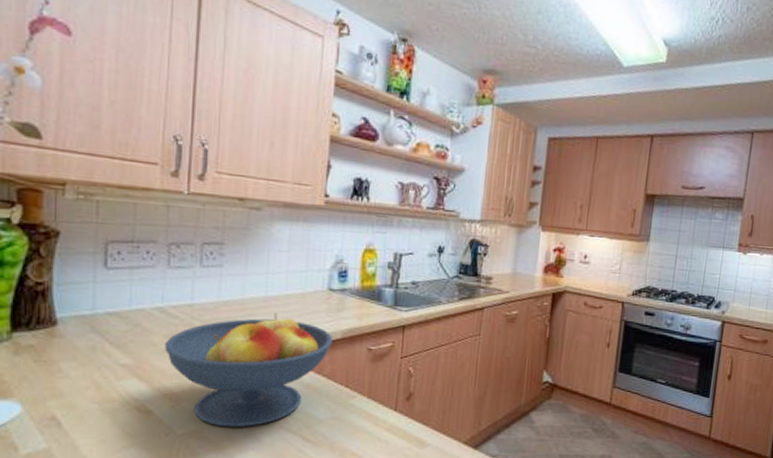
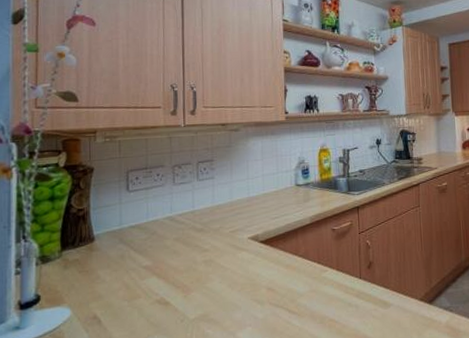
fruit bowl: present [165,312,334,428] -> none [175,209,304,309]

